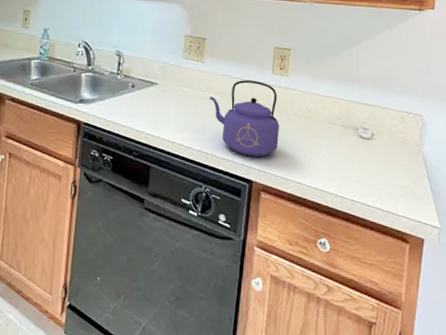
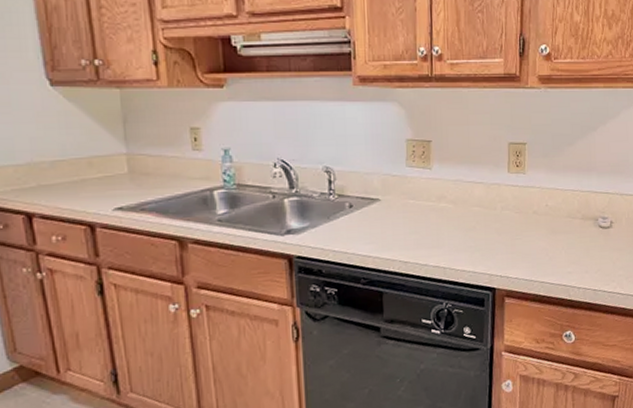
kettle: present [210,79,280,157] -> none [442,182,520,264]

